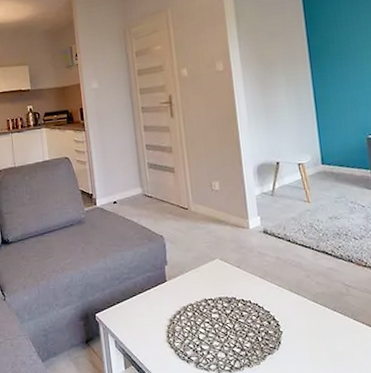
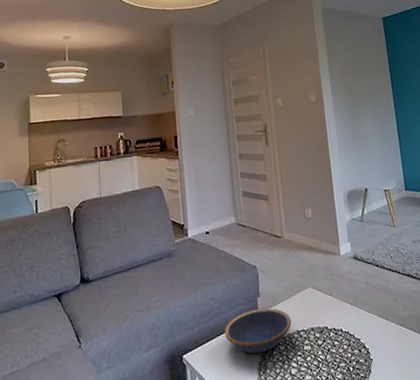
bowl: none [133,276,199,317] -> present [224,308,292,354]

